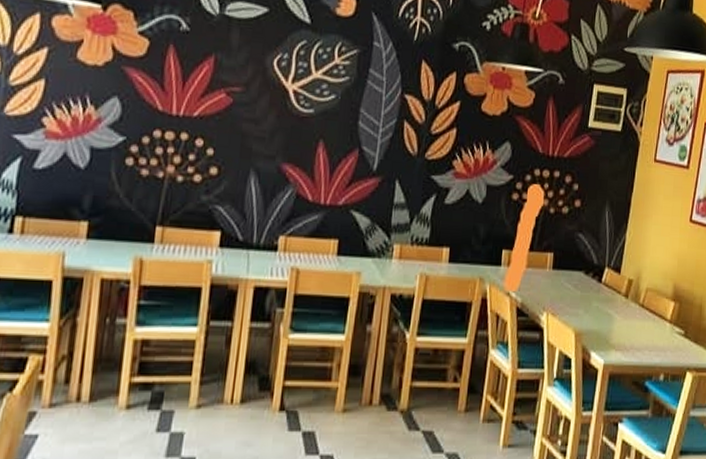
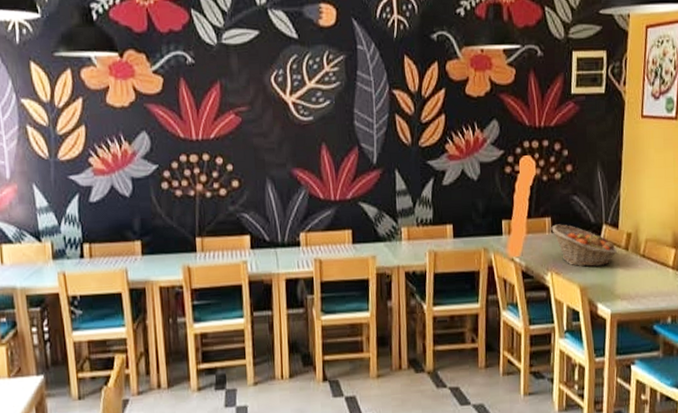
fruit basket: none [552,261,617,312] -> present [551,224,617,267]

